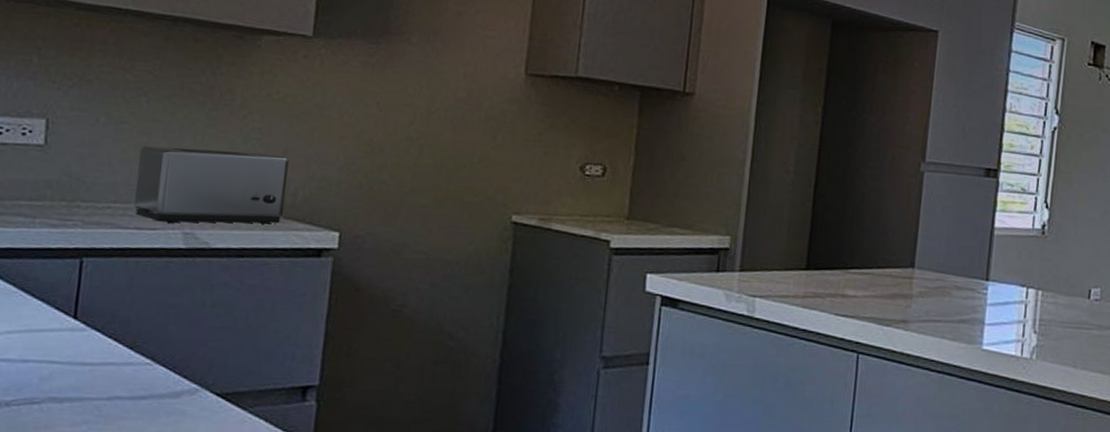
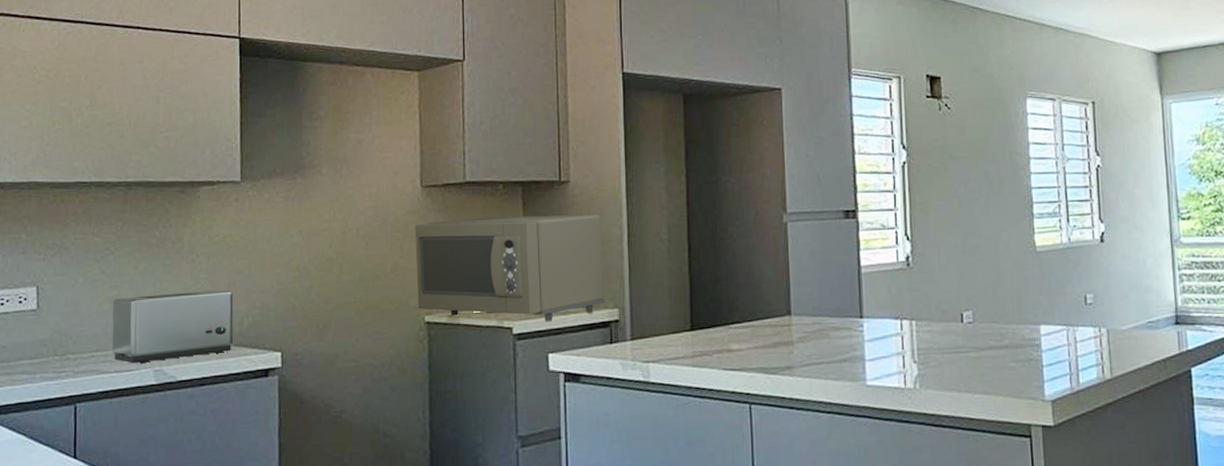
microwave: none [505,114,724,240] -> present [415,214,605,322]

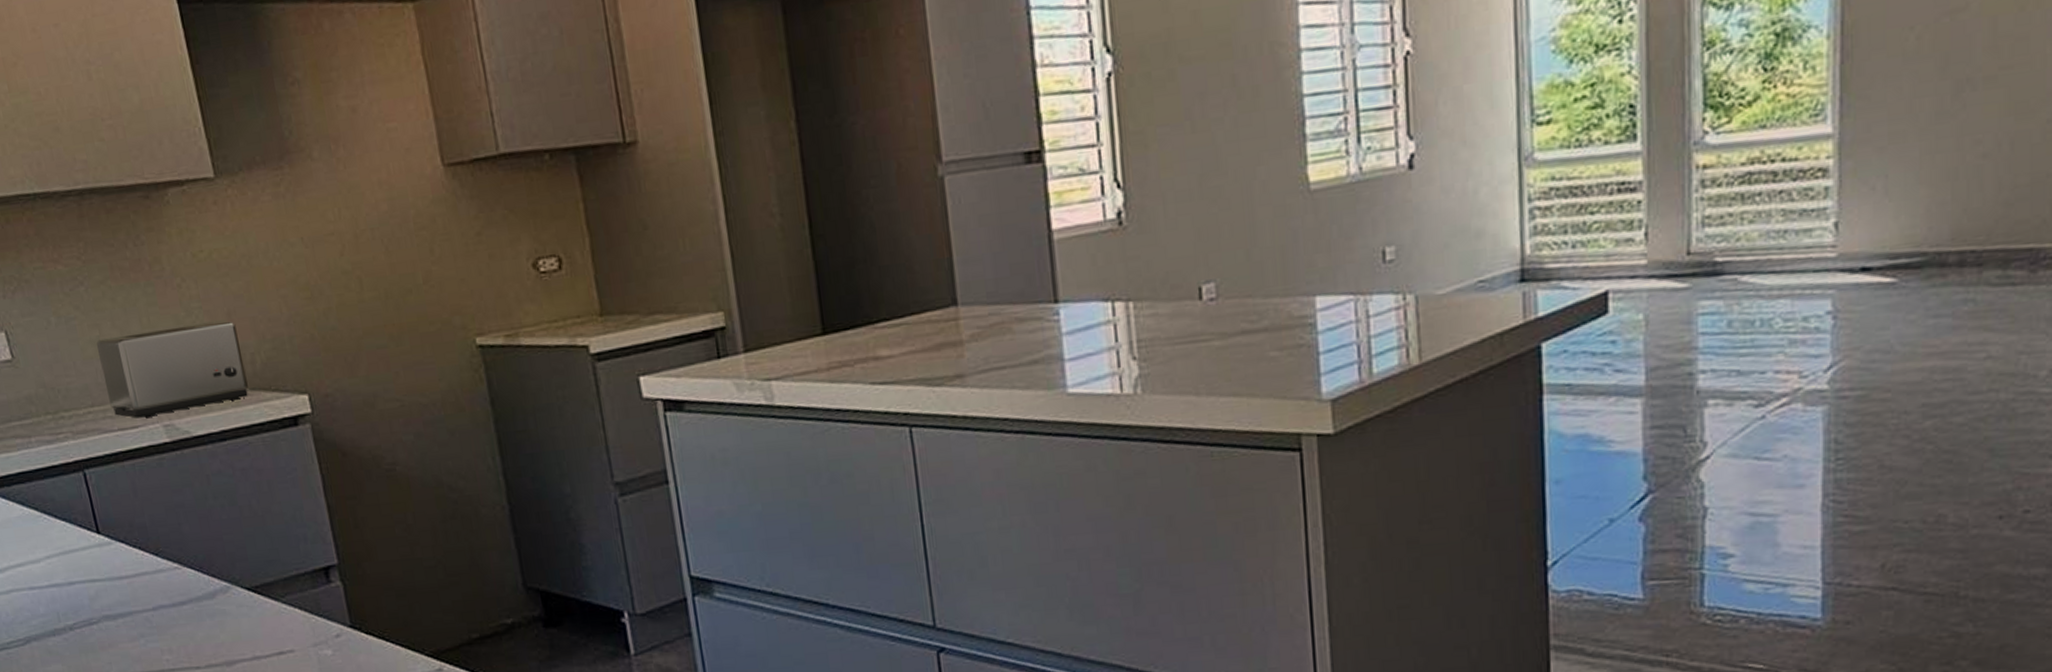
microwave: present [415,214,605,322] -> none [444,186,705,336]

